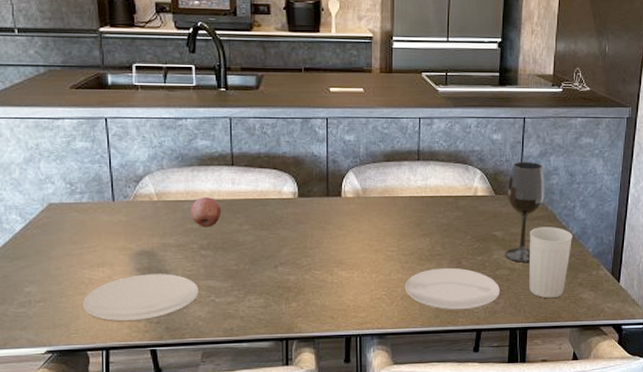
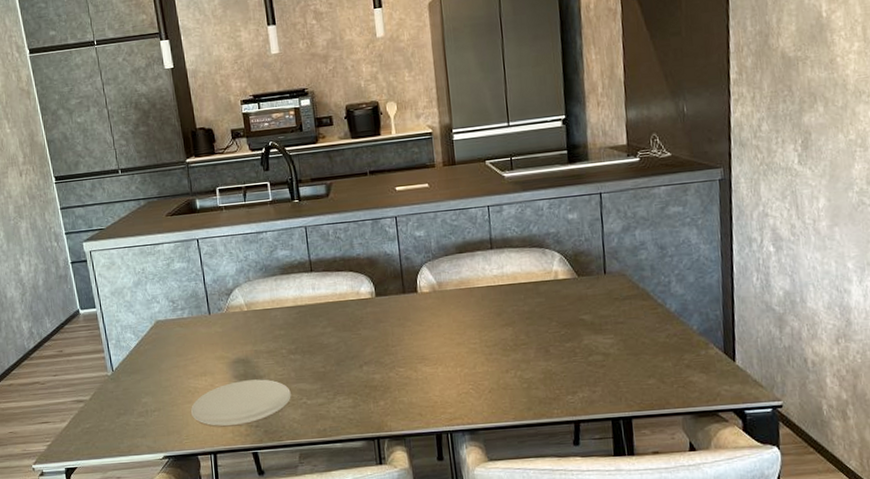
fruit: present [190,197,222,227] -> none [277,303,306,333]
plate: present [404,267,501,311] -> none [491,356,596,402]
wine glass: present [505,161,545,262] -> none [590,238,634,347]
cup: present [529,227,572,299] -> none [621,305,672,384]

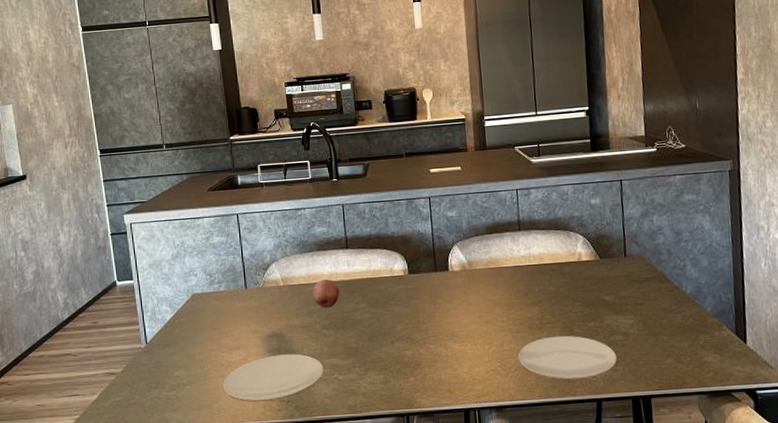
fruit: none [277,303,306,333] -> present [312,279,340,308]
plate: none [491,356,596,402] -> present [518,335,617,381]

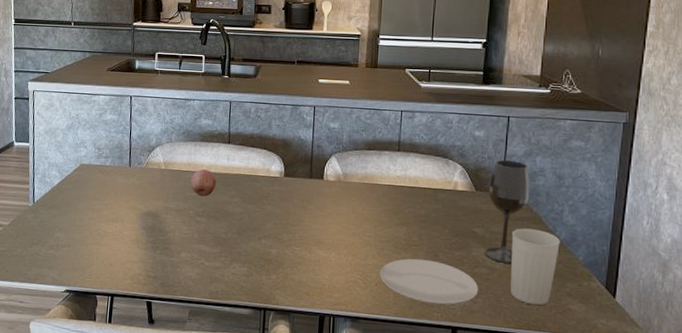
plate: present [222,353,324,403] -> none [97,232,192,275]
wine glass: none [612,222,652,327] -> present [484,159,530,264]
cup: none [640,287,688,364] -> present [510,228,560,306]

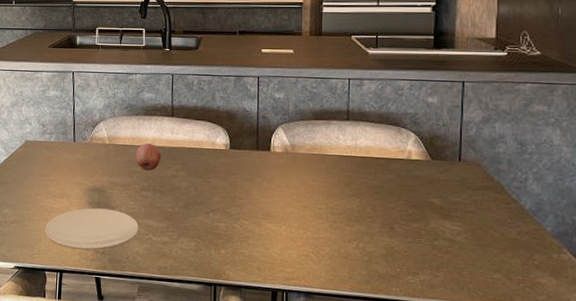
plate: none [97,232,192,275] -> present [44,208,139,251]
plate: present [379,258,479,306] -> none [333,231,440,280]
wine glass: present [484,159,530,264] -> none [444,126,490,235]
cup: present [510,228,560,306] -> none [472,198,525,280]

